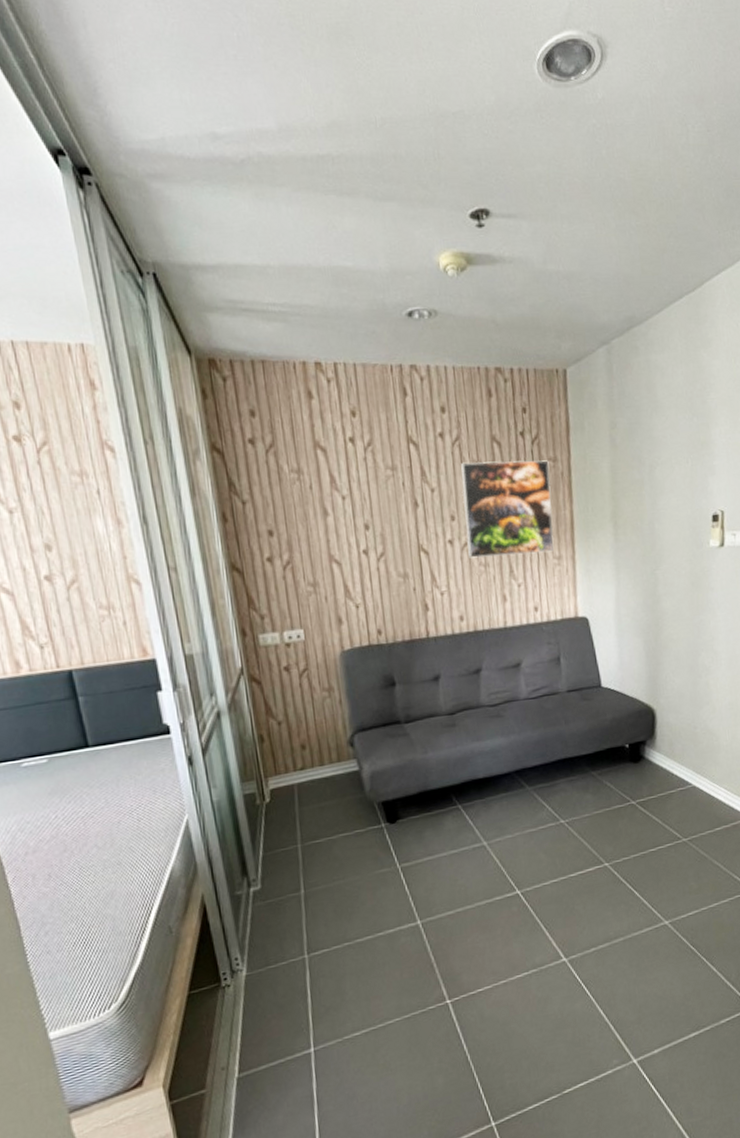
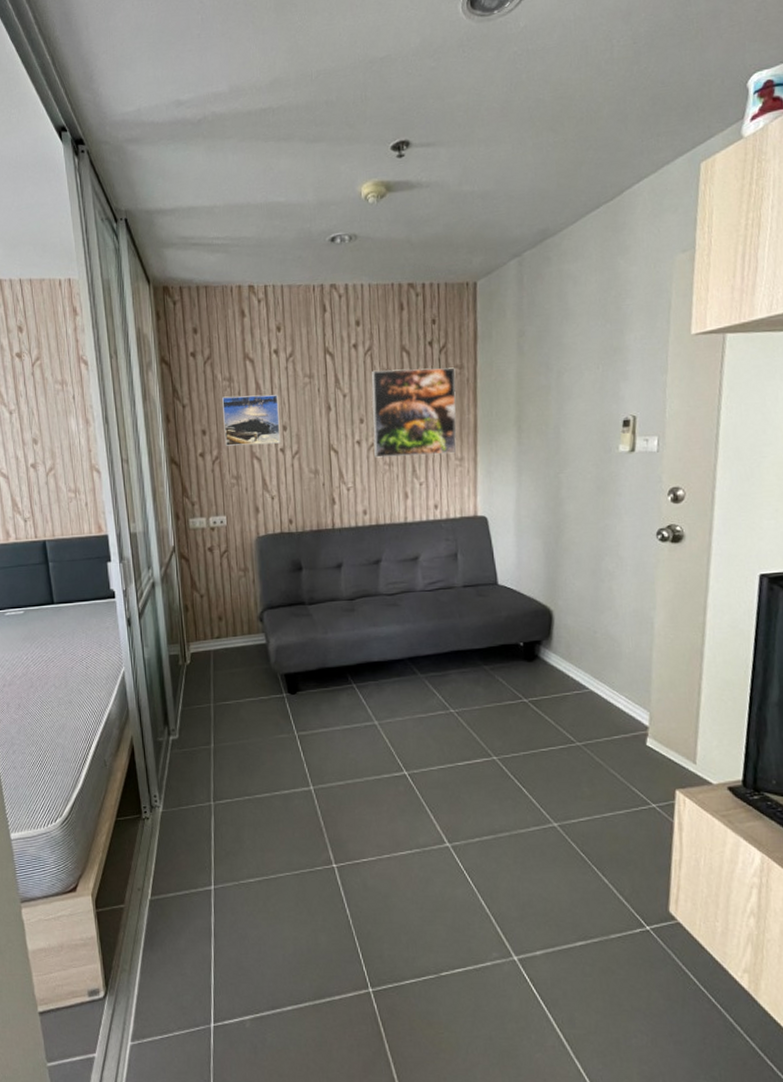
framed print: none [291,488,363,549] -> present [222,394,281,446]

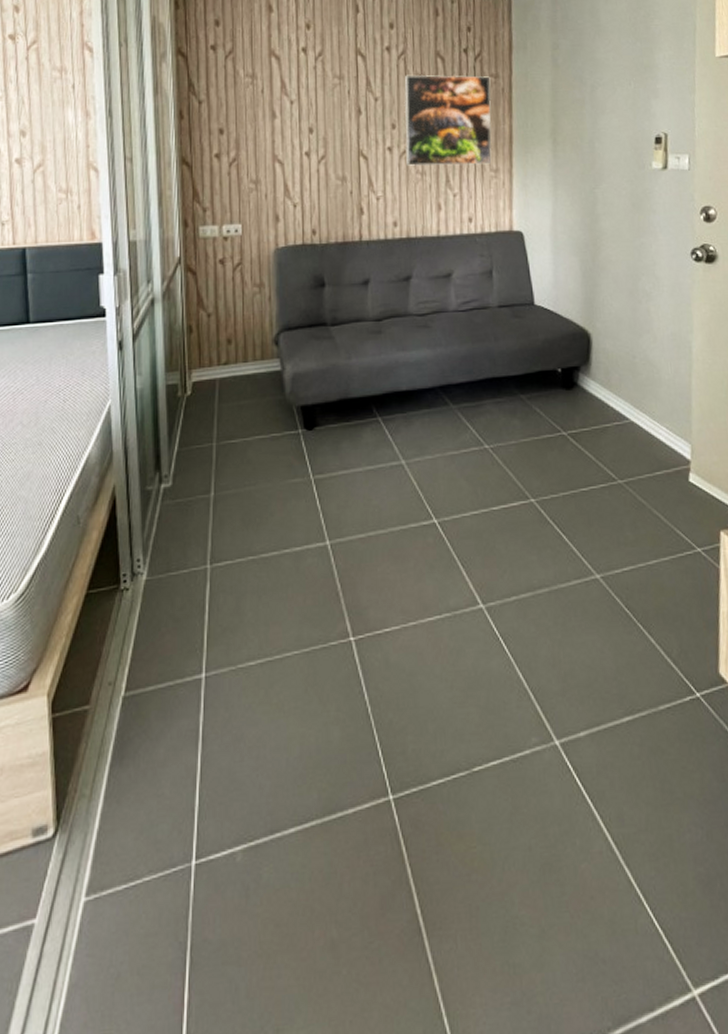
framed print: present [222,394,281,446] -> none [244,93,306,148]

